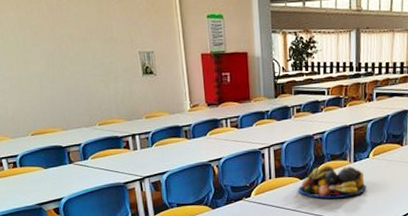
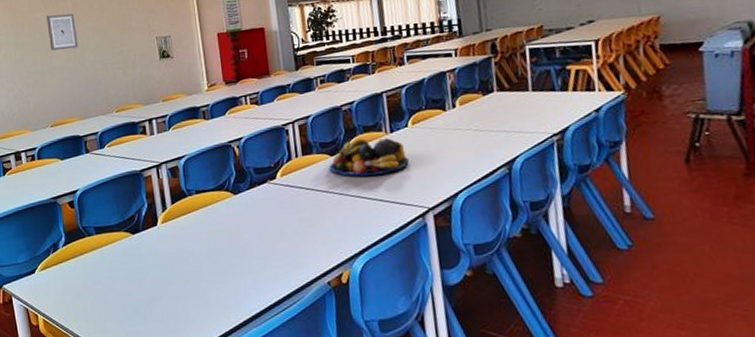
wall art: none [19,16,57,56] -> present [46,13,78,51]

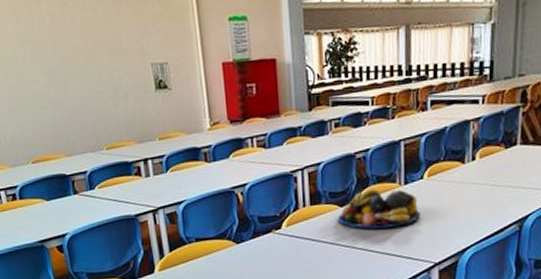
wall art: present [46,13,78,51] -> none [19,28,60,74]

